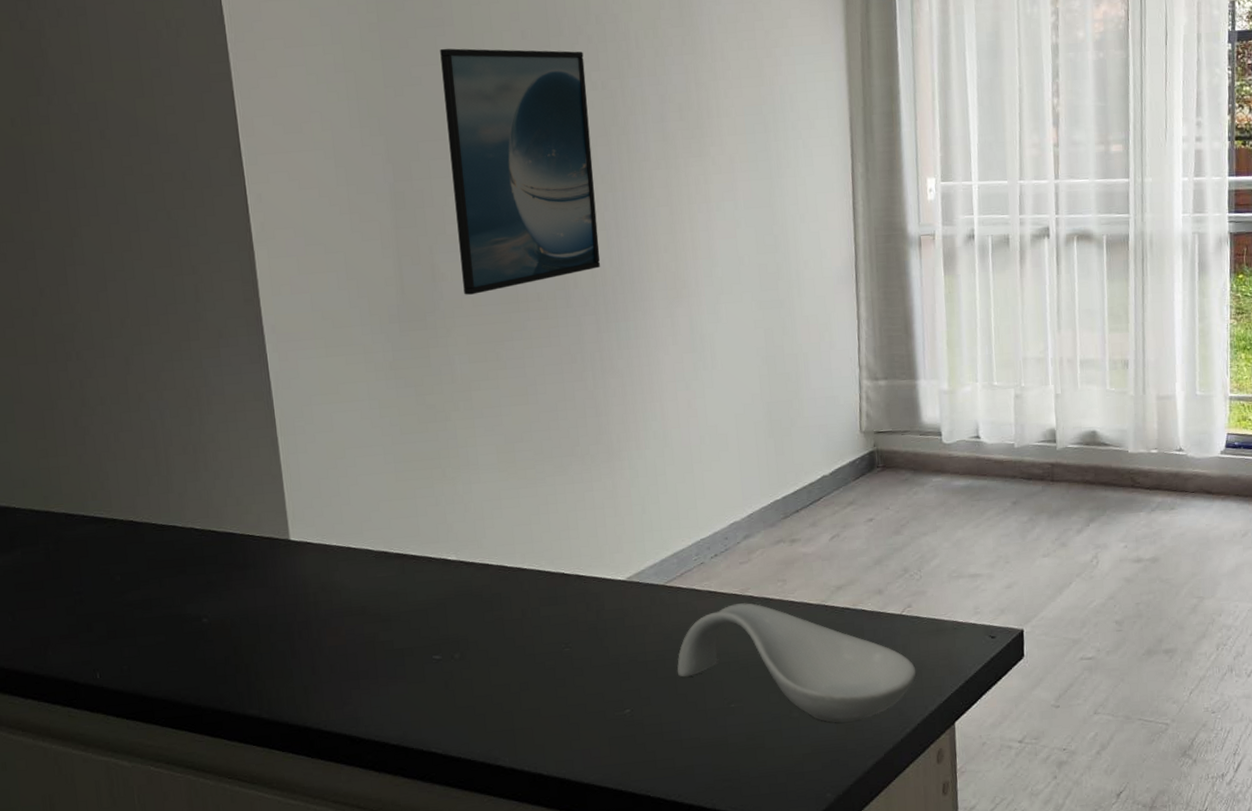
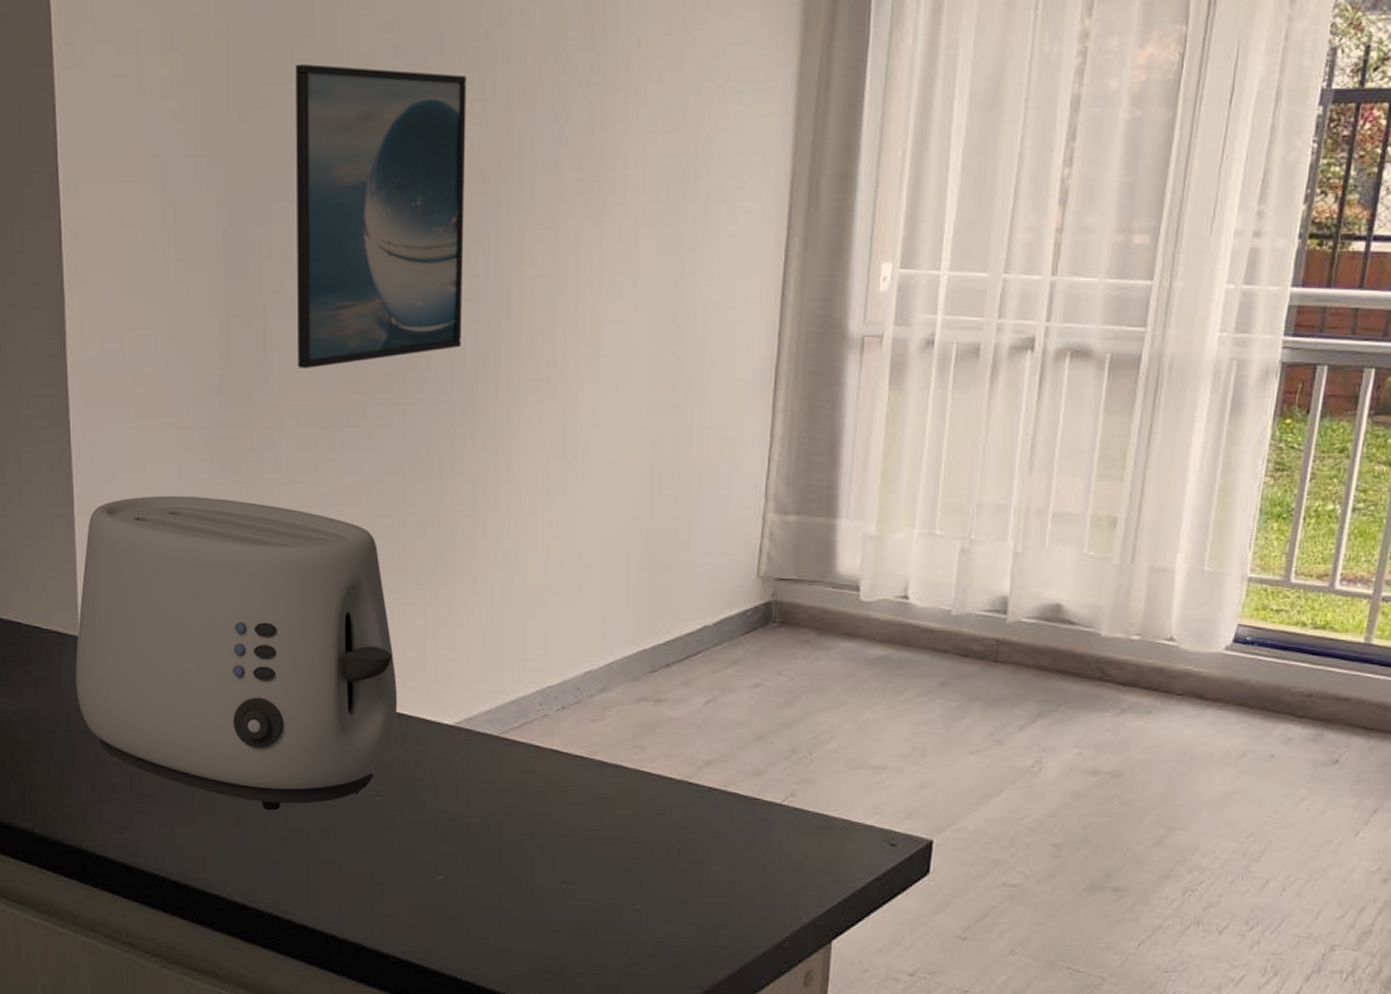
toaster: none [288,409,577,672] -> present [75,496,398,811]
spoon rest: present [677,603,917,723] -> none [503,768,792,924]

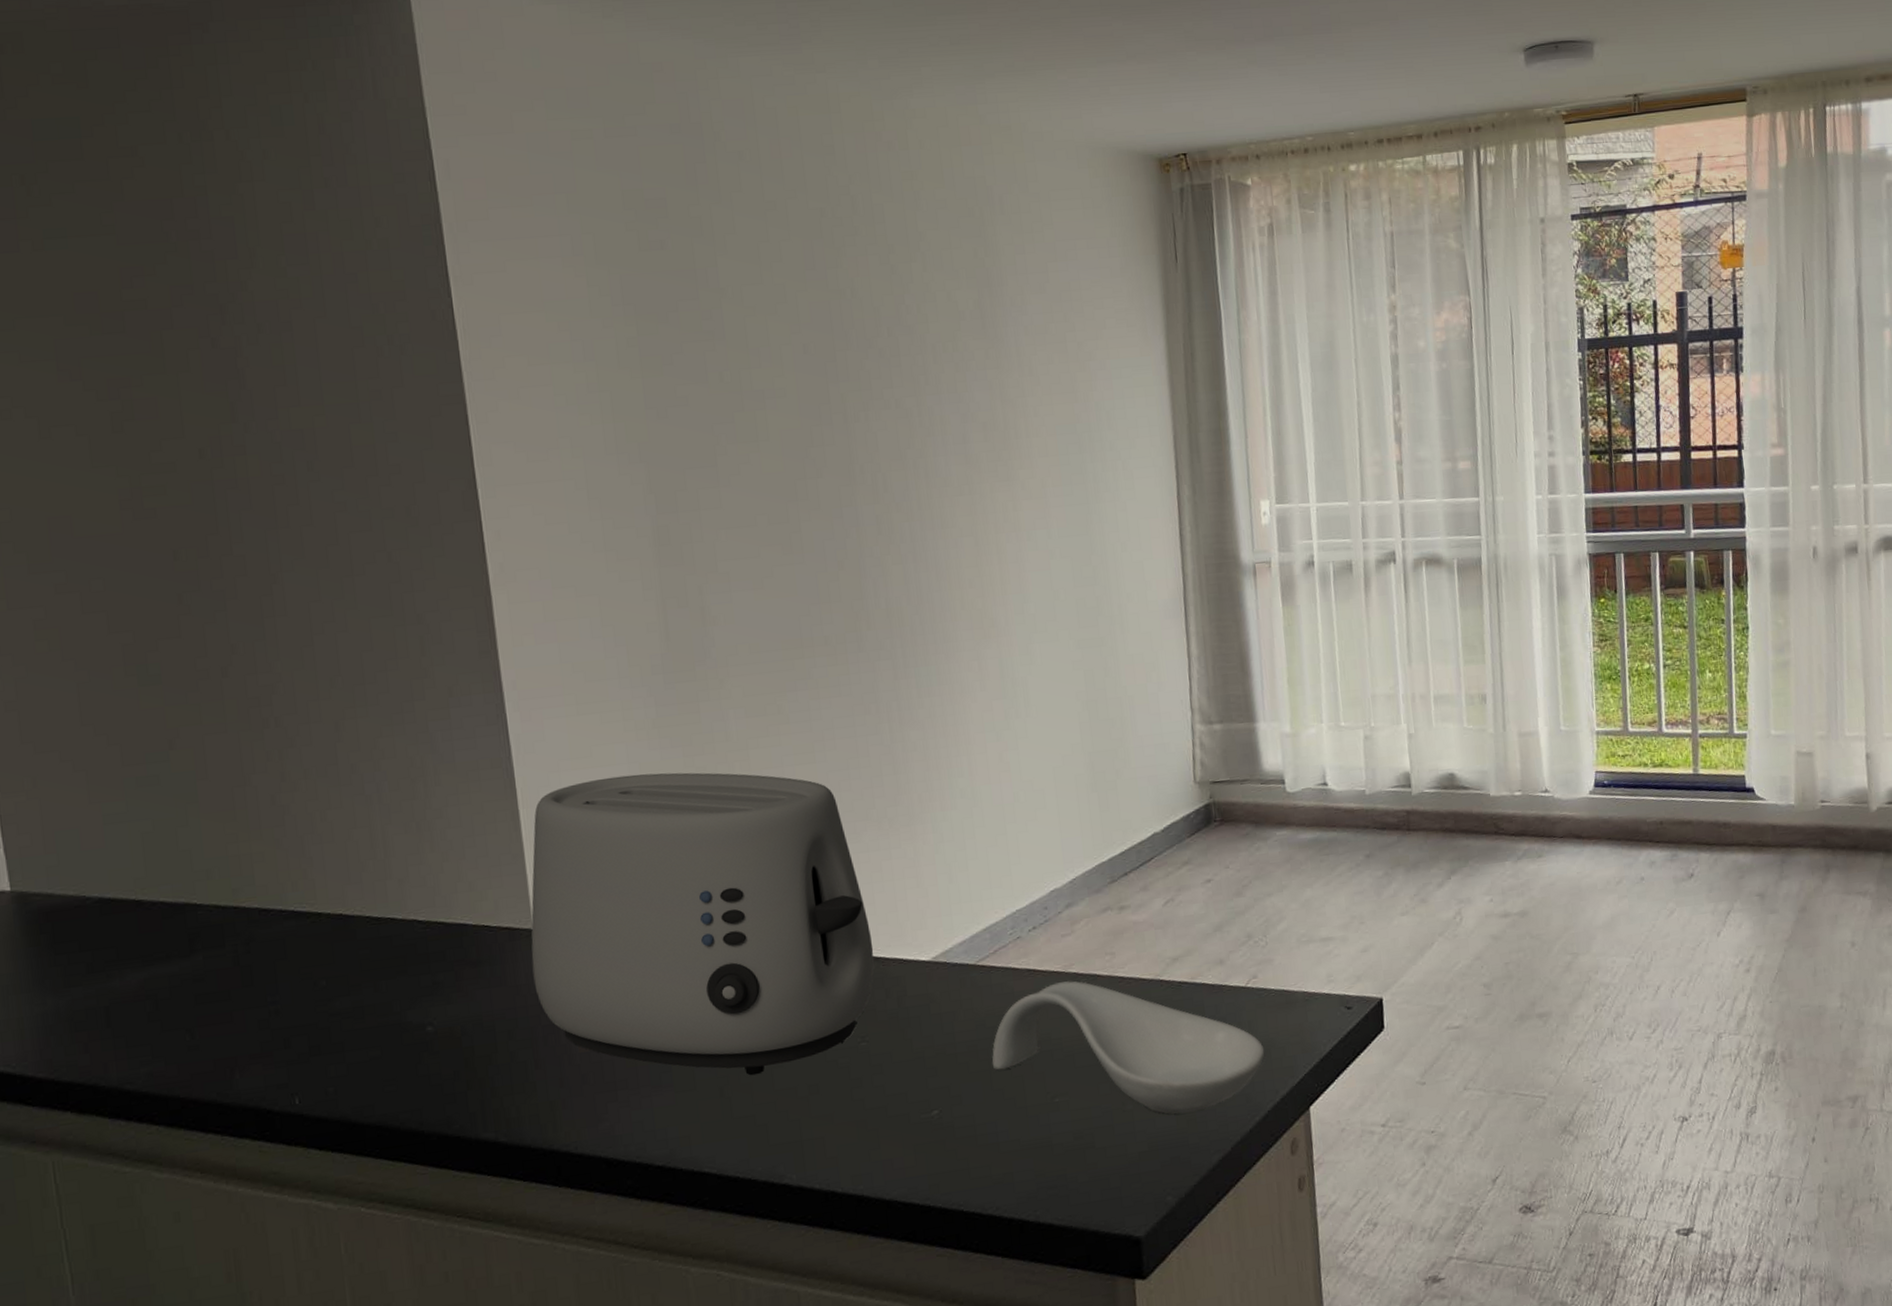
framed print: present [296,63,467,368] -> none [709,364,896,641]
spoon rest: none [503,768,792,924] -> present [991,981,1265,1114]

